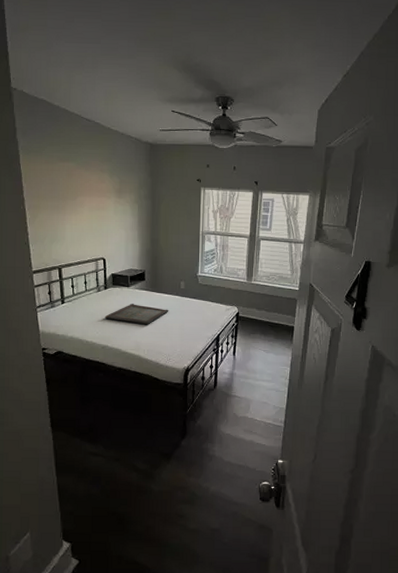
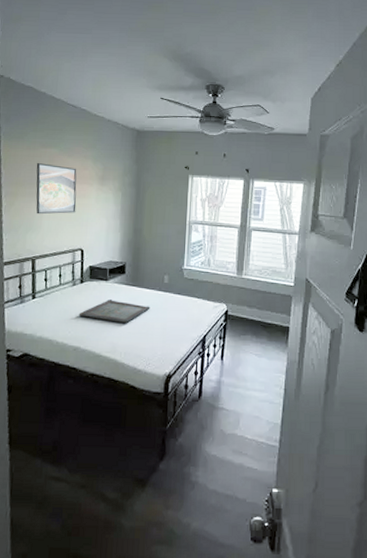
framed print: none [55,177,96,226] -> present [36,163,77,215]

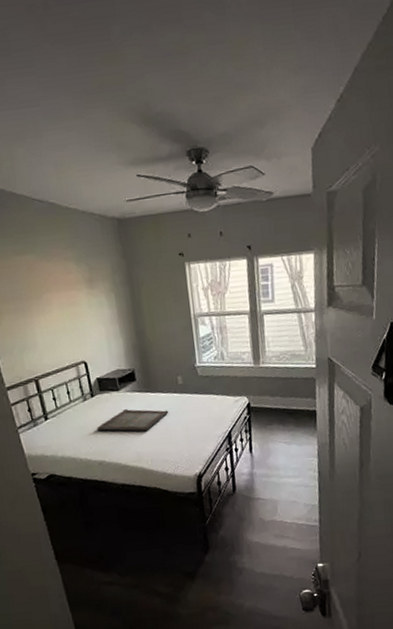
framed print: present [36,163,77,215] -> none [14,273,70,332]

